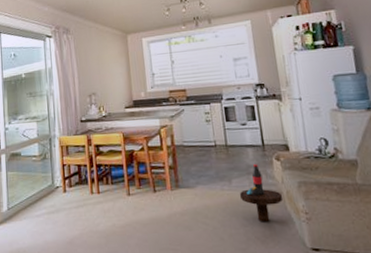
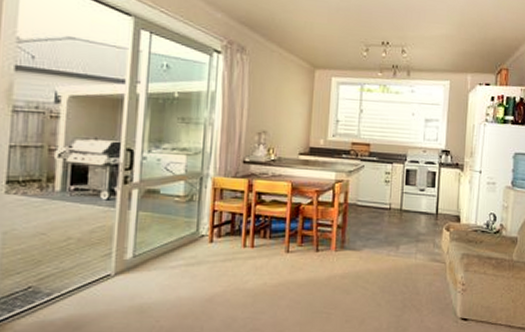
pedestal table: present [240,164,283,222] -> none [405,232,445,291]

